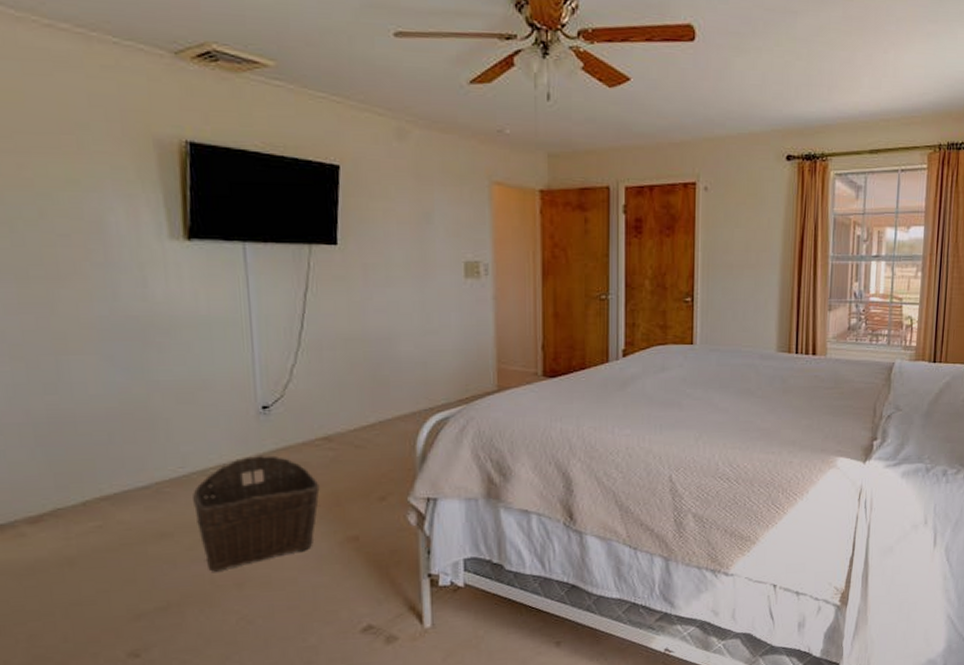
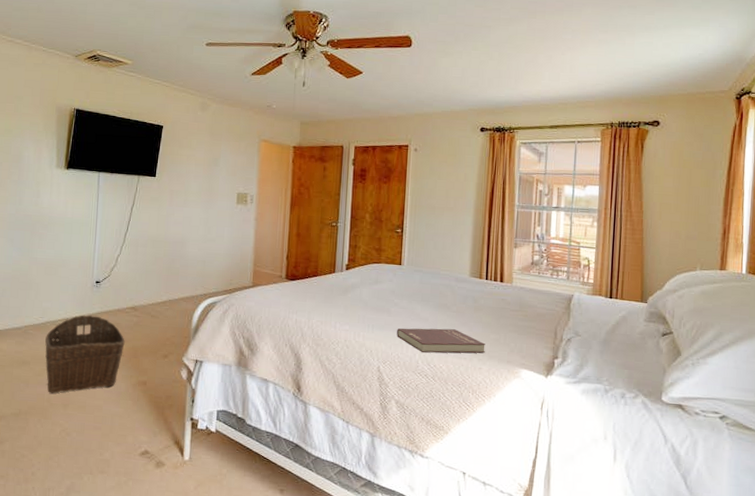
book: none [691,419,796,453] -> present [397,328,485,354]

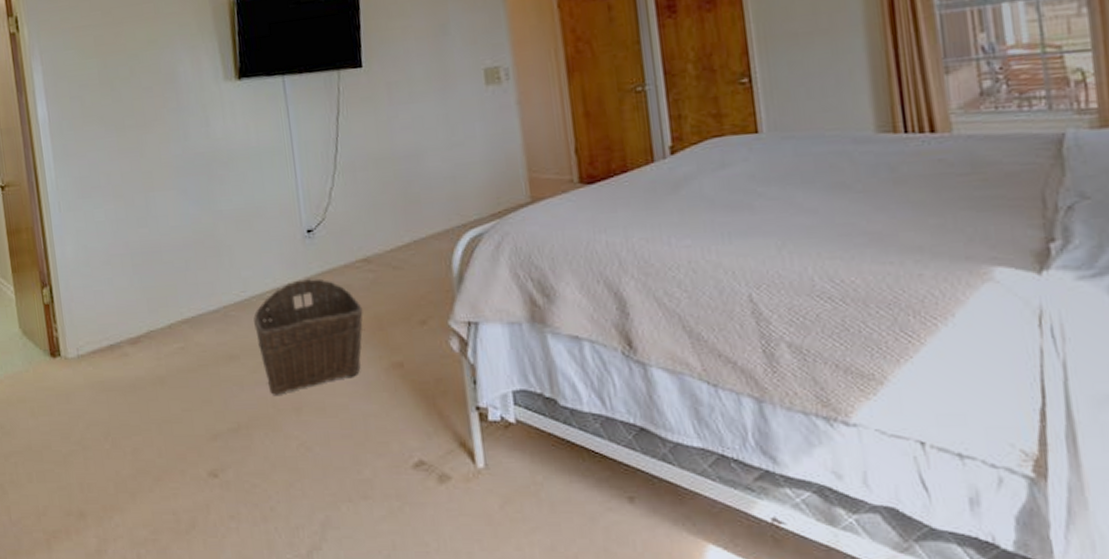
book: present [397,328,485,354] -> none [769,219,924,264]

